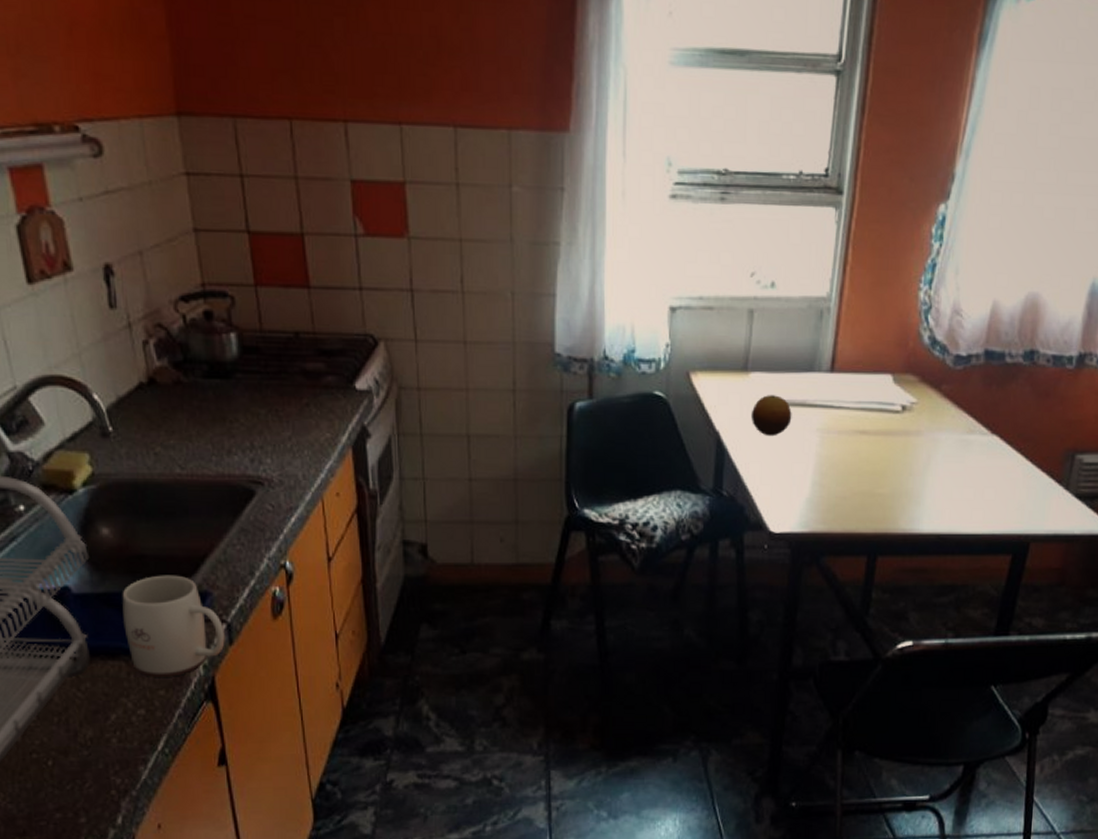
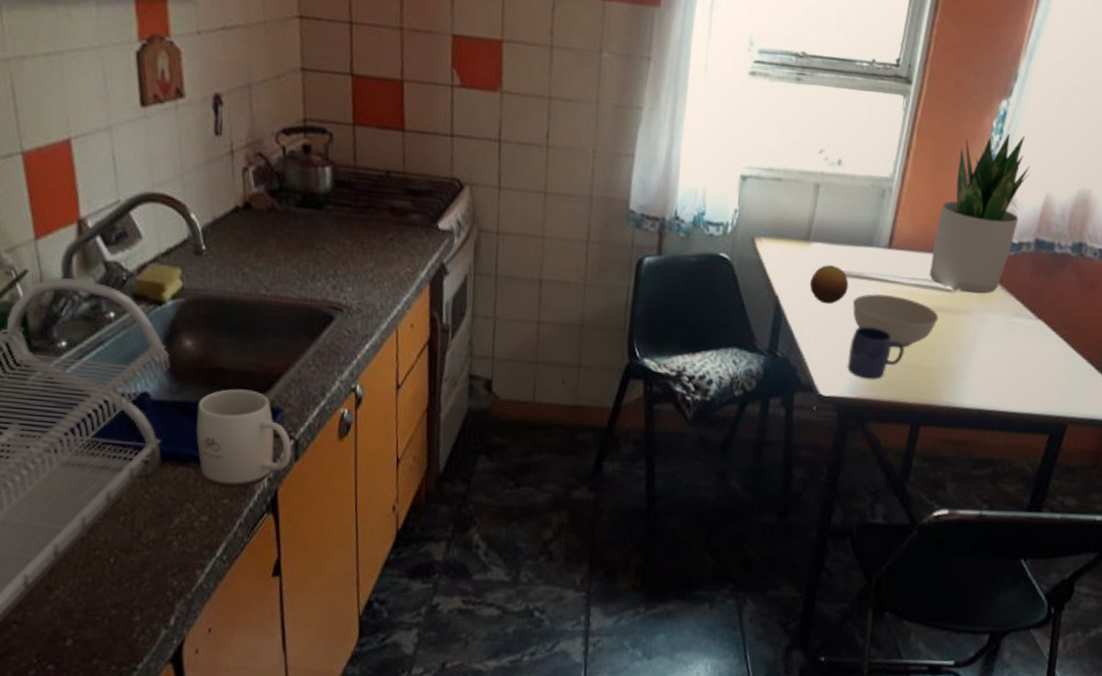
mug: none [796,456,855,510] -> present [847,325,904,379]
bowl: none [797,422,889,476] -> present [852,294,939,348]
planter: none [876,239,974,413] -> present [930,133,1030,294]

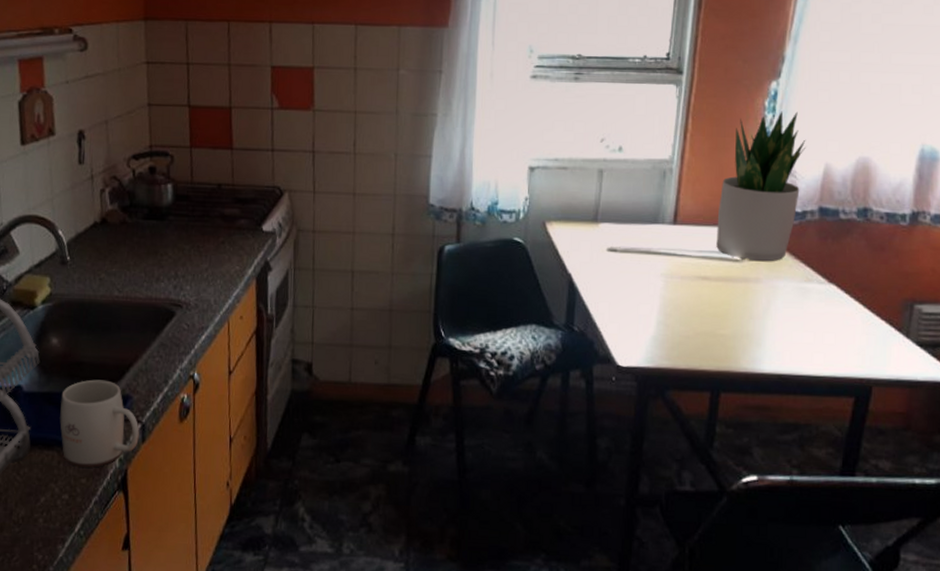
fruit: present [809,265,849,305] -> none [600,243,638,280]
mug: present [847,325,904,379] -> none [642,298,698,348]
bowl: present [852,294,939,348] -> none [643,267,729,317]

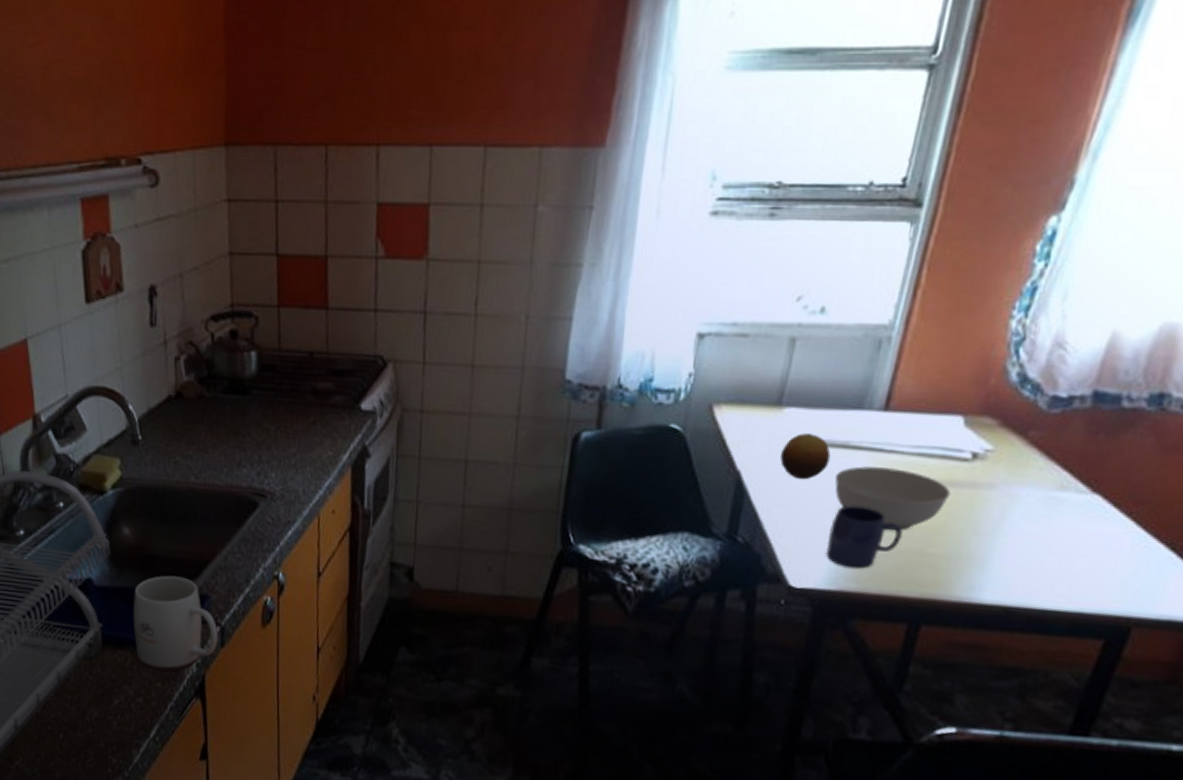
fruit: none [600,243,638,280] -> present [779,433,831,480]
mug: none [642,298,698,348] -> present [825,504,902,568]
bowl: none [643,267,729,317] -> present [834,466,951,531]
planter: present [716,111,806,262] -> none [939,258,1089,463]

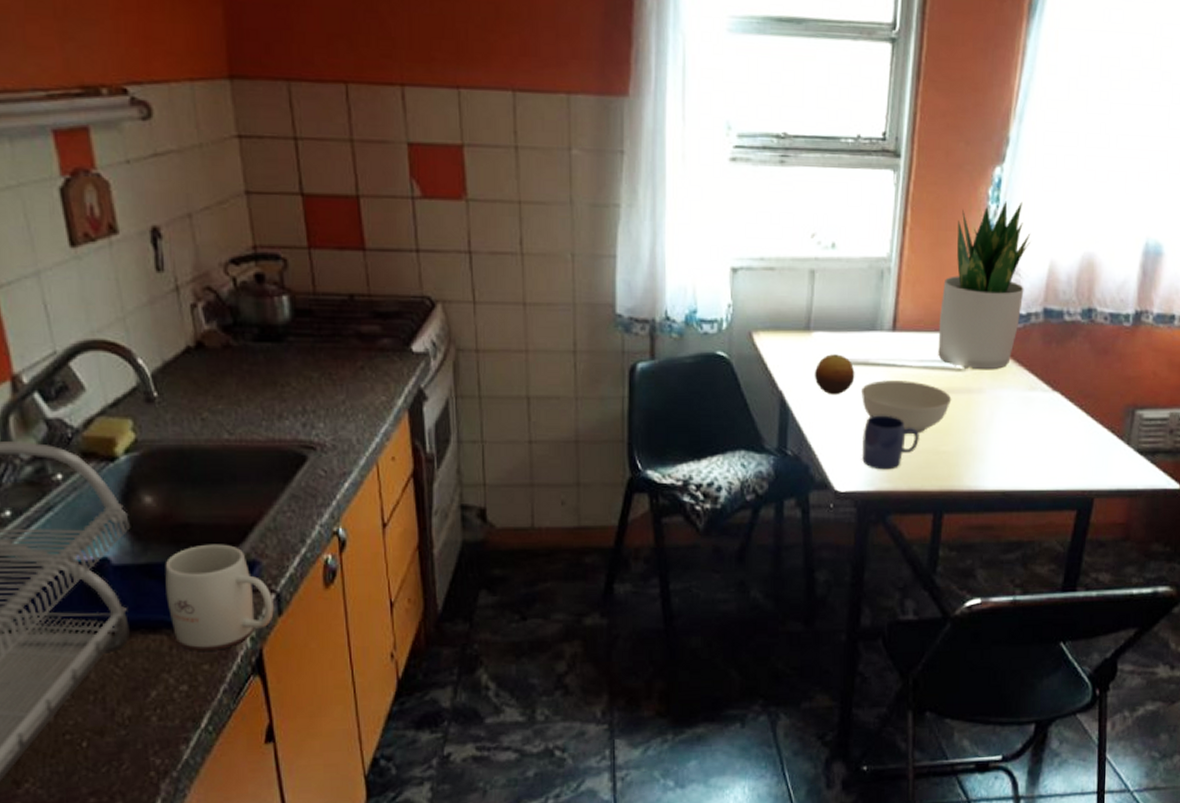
planter: none [939,258,1089,463] -> present [938,201,1031,370]

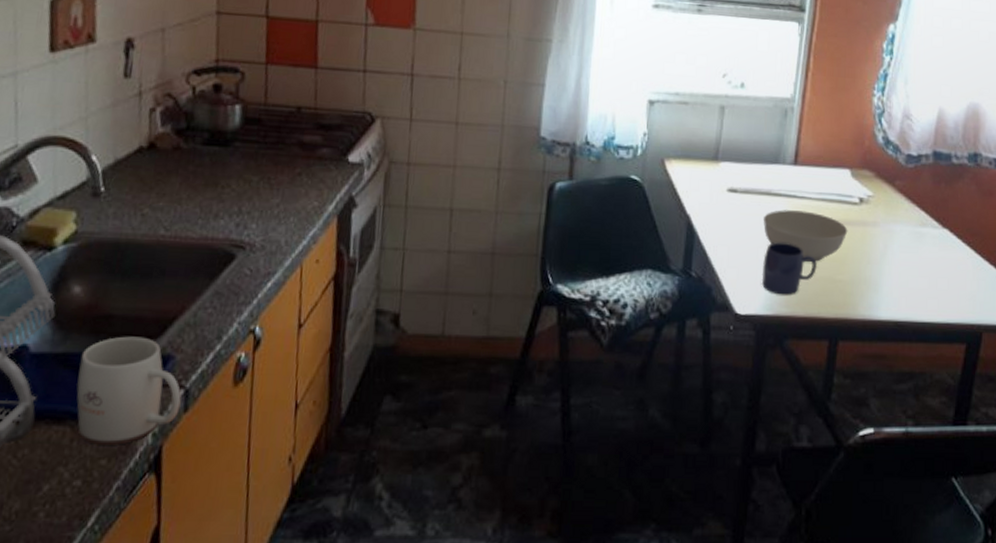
fruit: present [814,354,855,395] -> none [720,183,758,222]
planter: present [938,201,1031,370] -> none [836,54,921,205]

